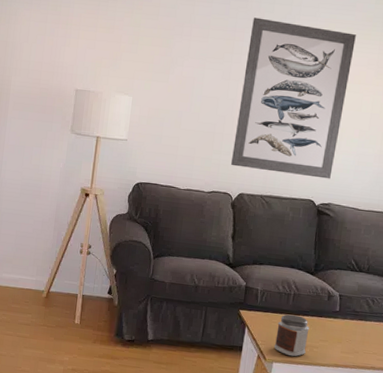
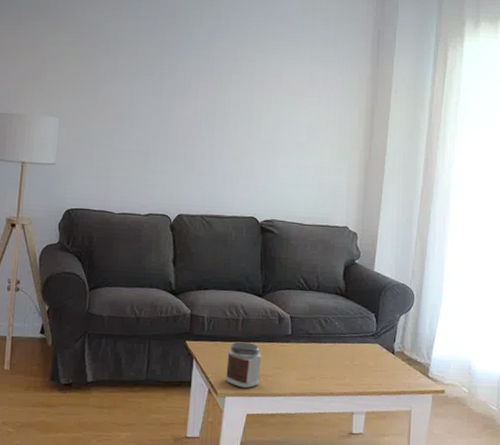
wall art: present [230,17,356,179] -> none [167,32,287,195]

